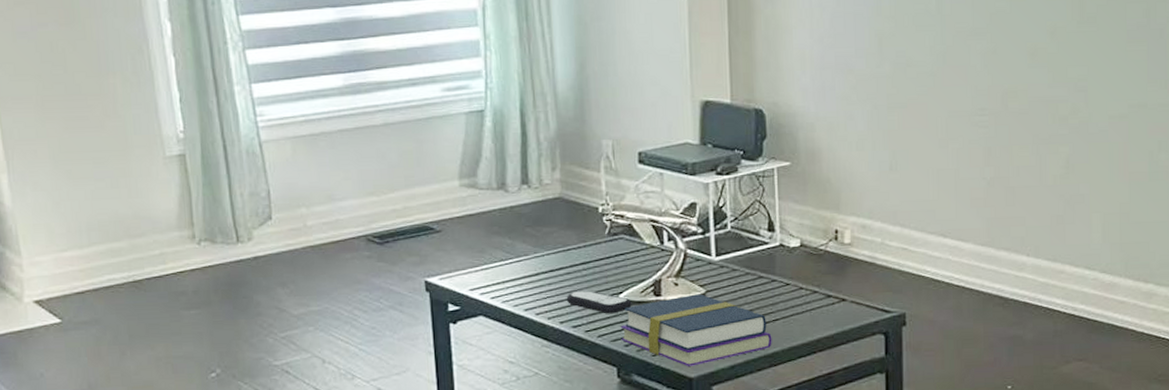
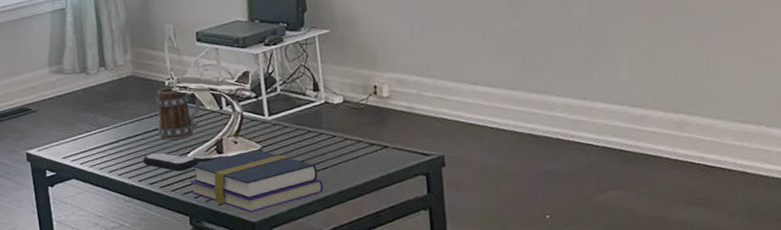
mug: none [586,215,640,276] -> present [156,87,202,140]

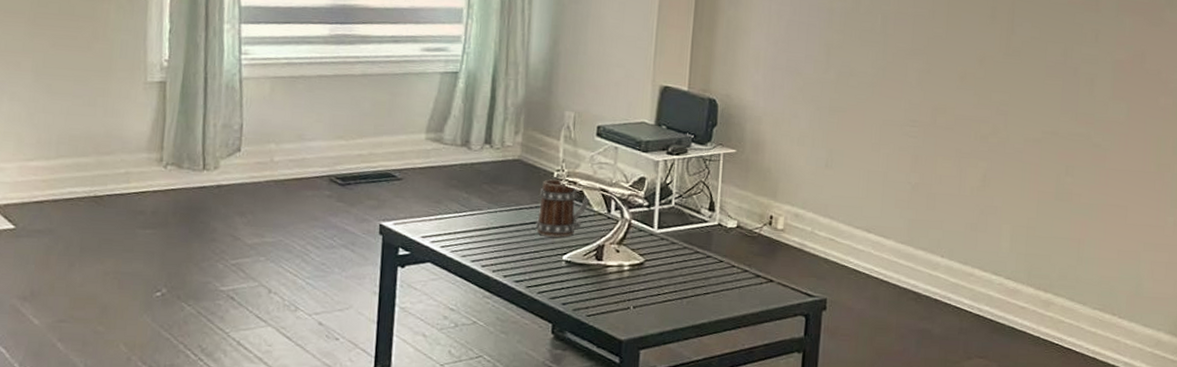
remote control: present [142,152,199,172] -> none [512,247,574,273]
book: present [190,149,324,213] -> none [559,262,701,329]

